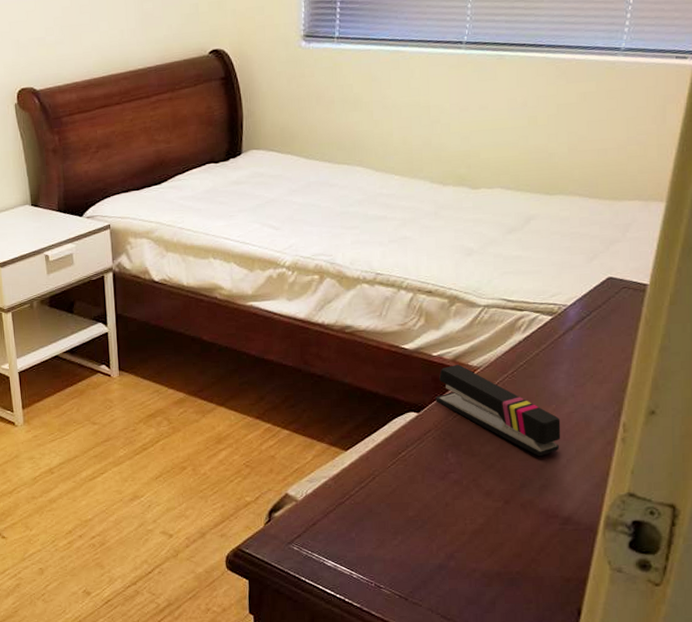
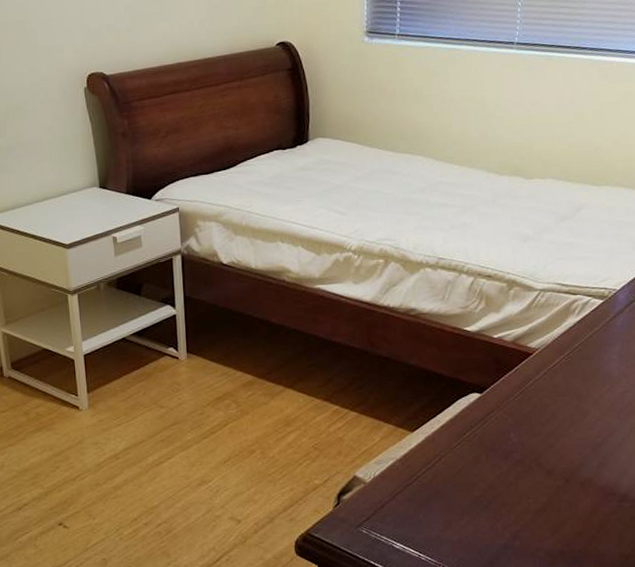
stapler: present [435,365,561,456] -> none [497,346,616,435]

